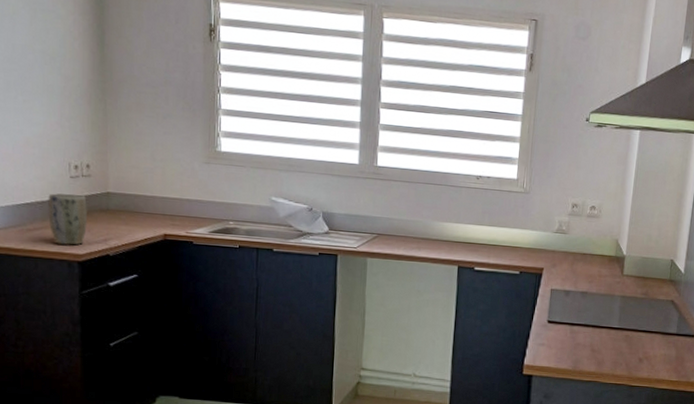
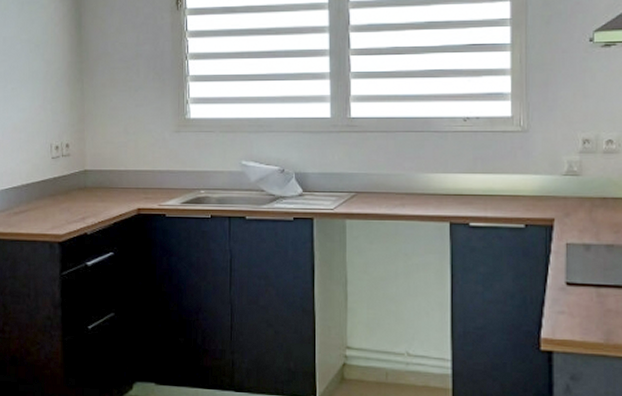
plant pot: present [48,193,87,245] -> none [32,174,67,226]

